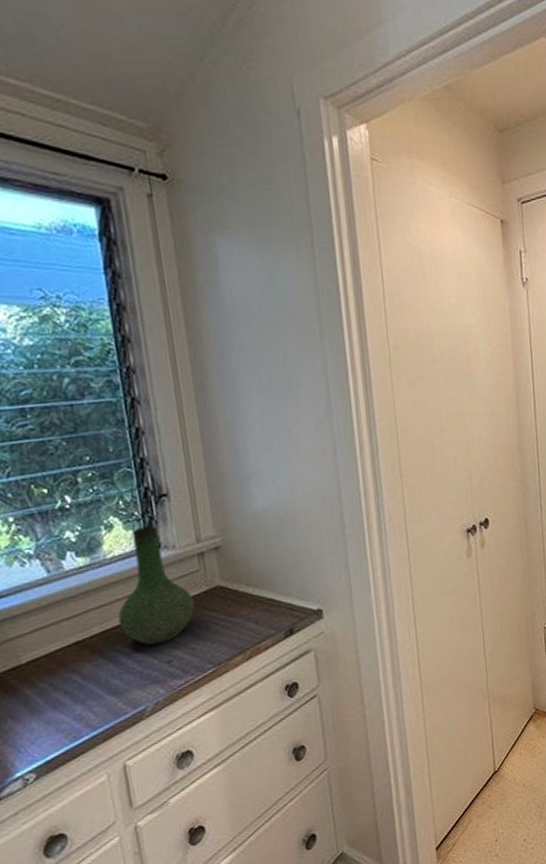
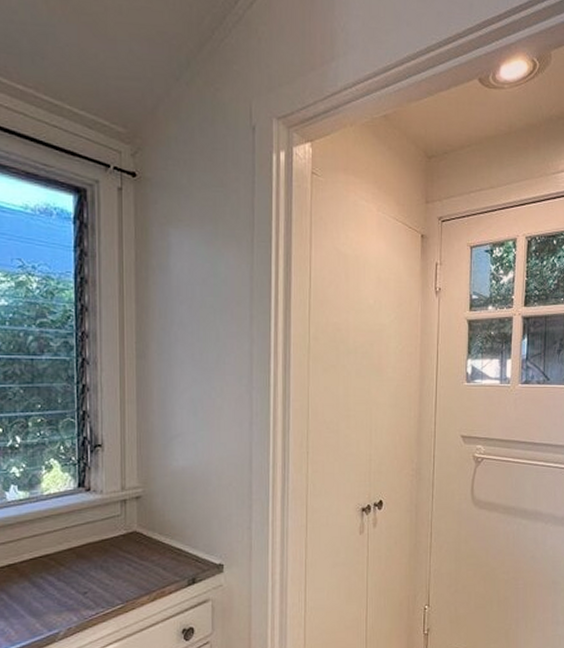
vase: present [118,525,195,646] -> none [46,471,112,576]

